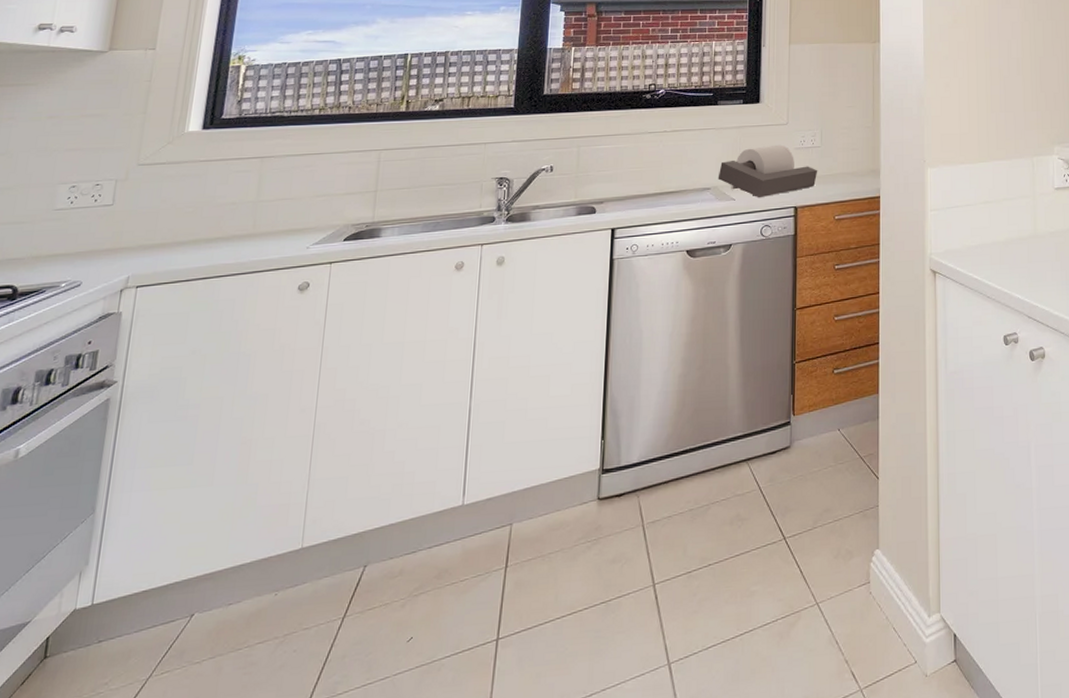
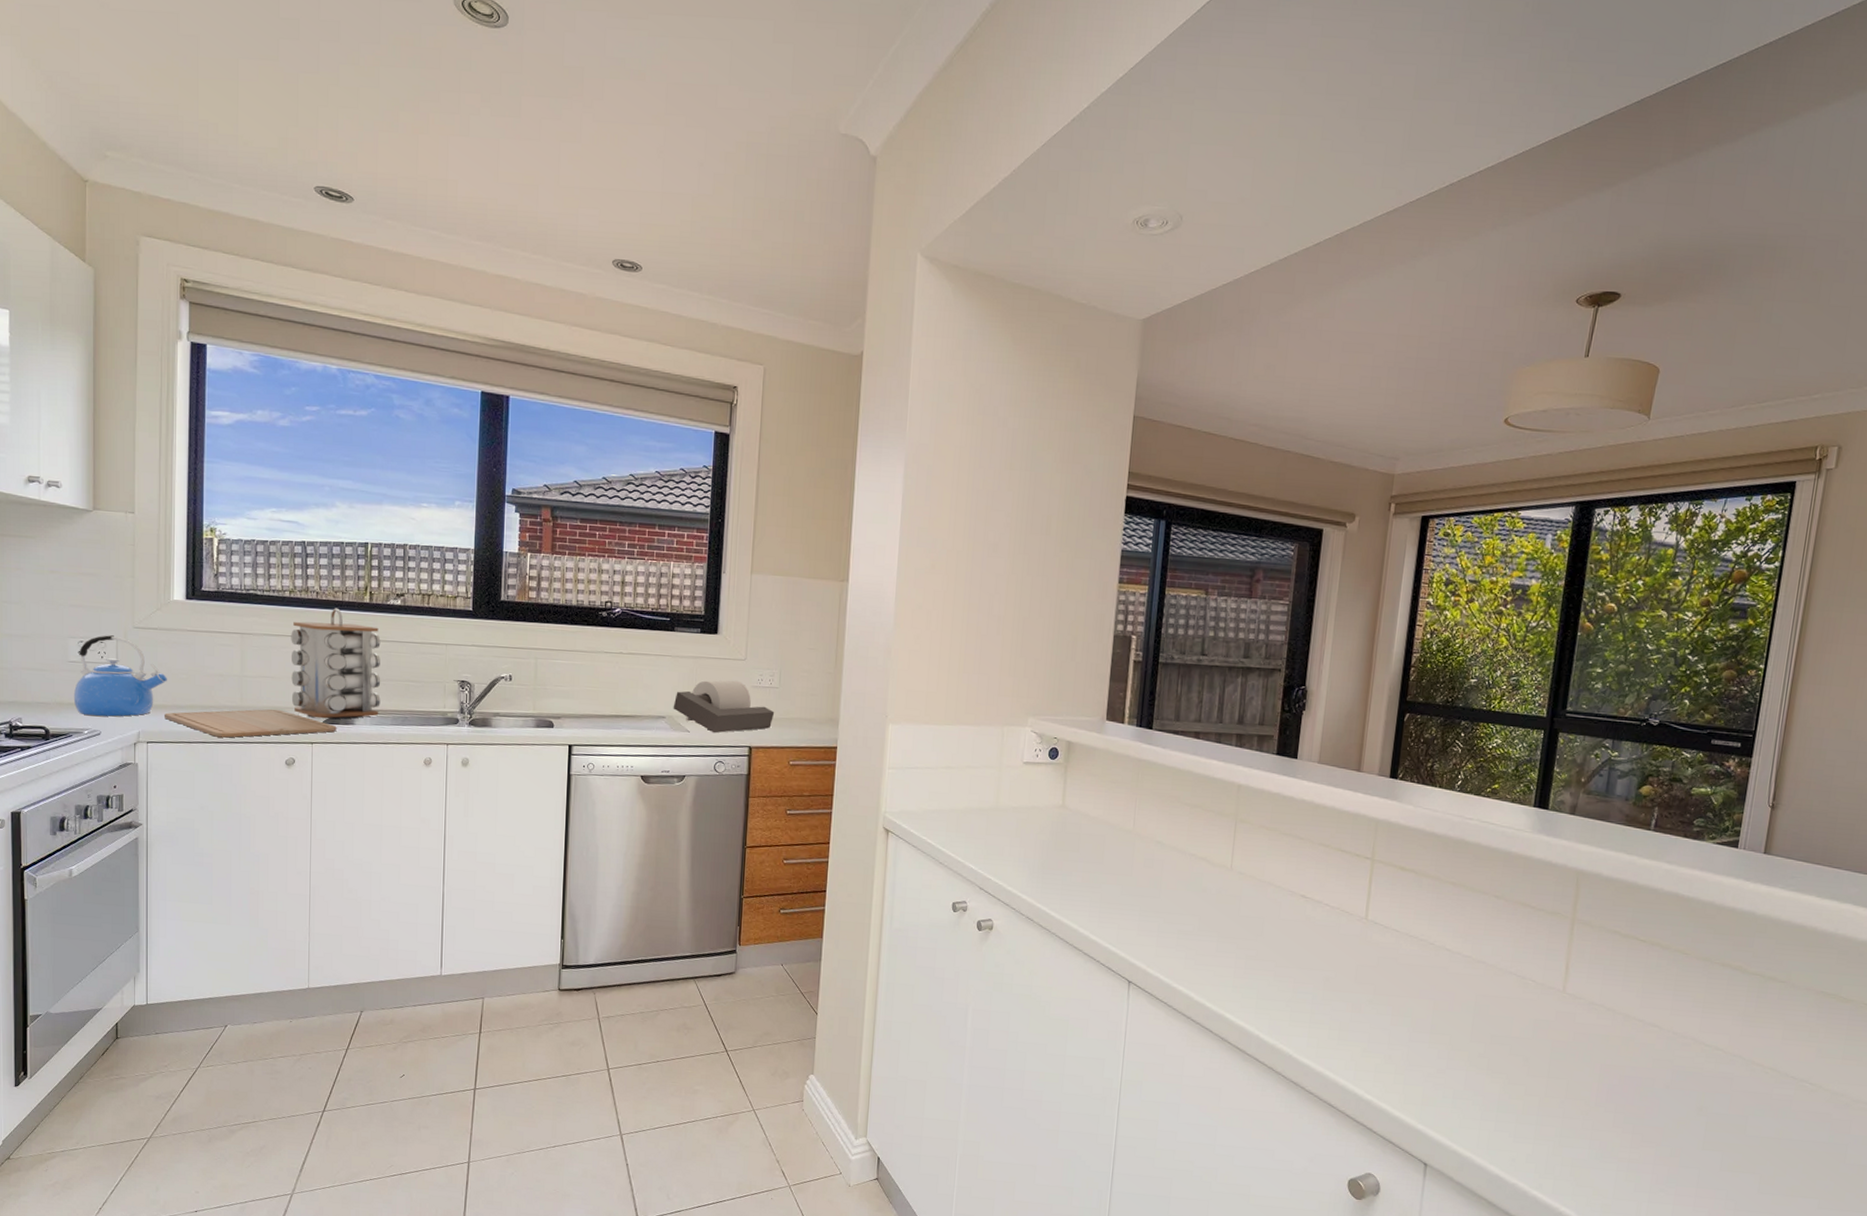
kettle: none [53,176,170,266] -> present [73,635,167,717]
chopping board: none [161,231,361,271] -> present [165,708,337,738]
spice rack: none [311,120,415,236] -> present [290,608,381,719]

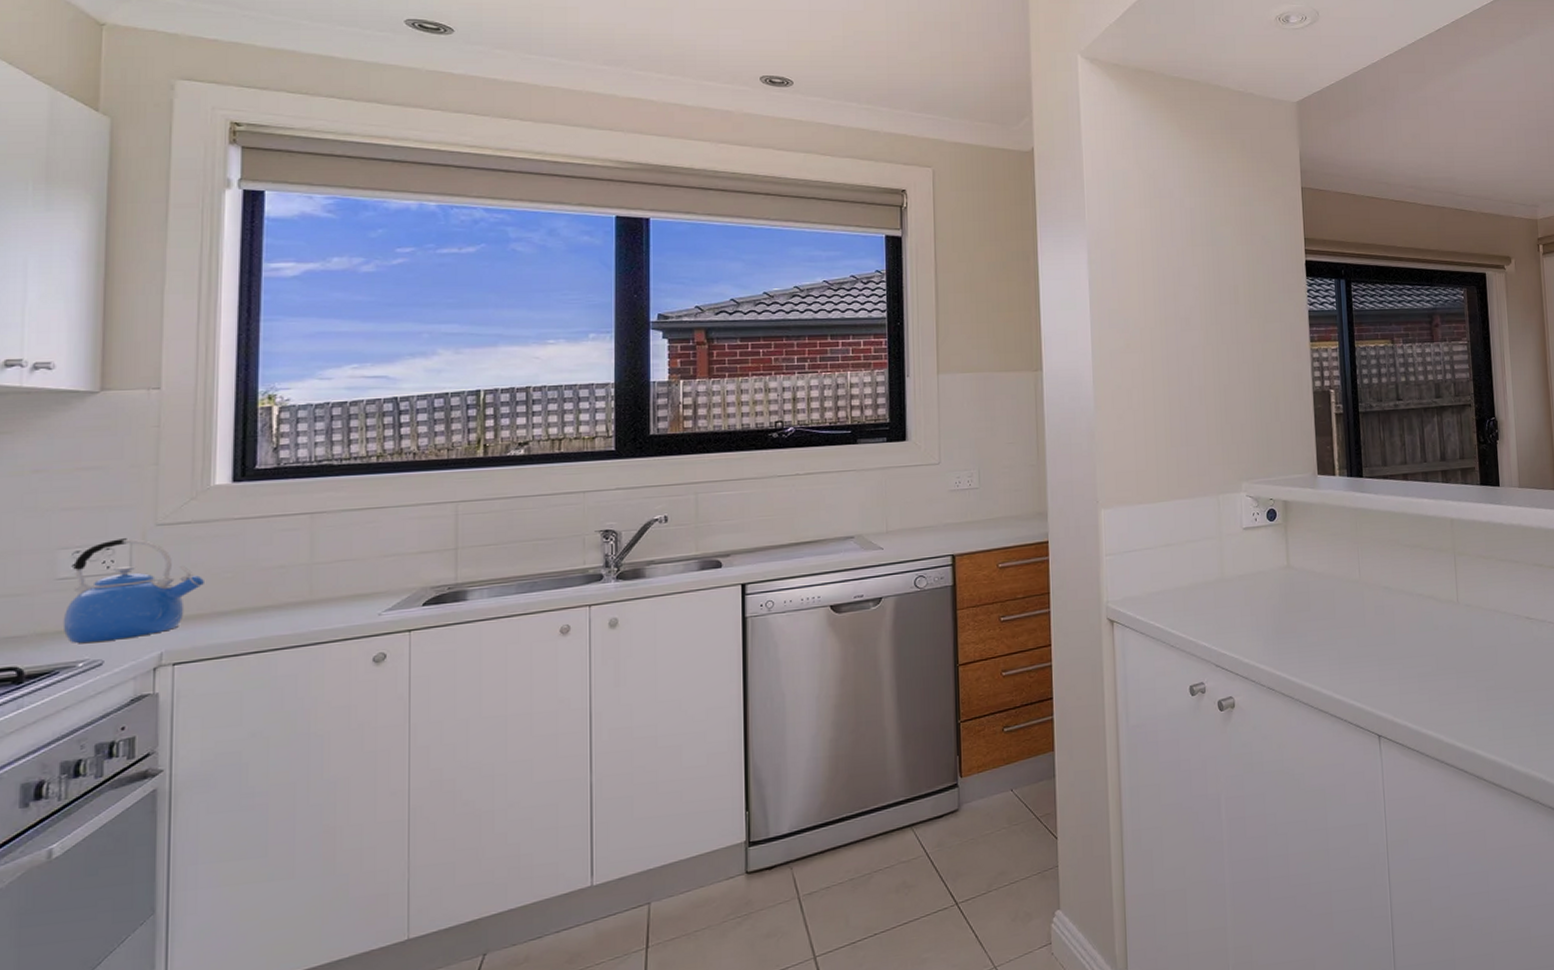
chopping board: present [165,708,337,738] -> none [200,596,443,643]
spice rack: present [290,608,381,719] -> none [379,468,501,600]
paper towel holder: present [673,680,775,734] -> none [862,486,977,547]

